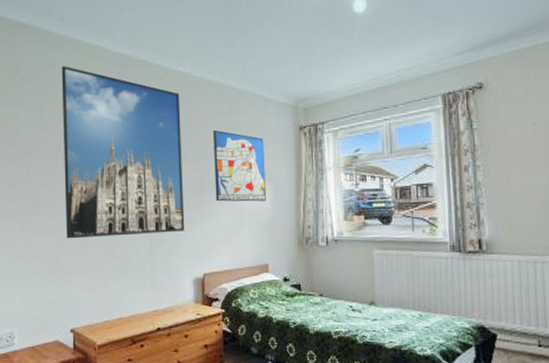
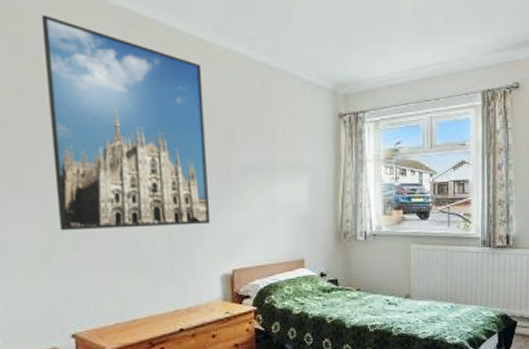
wall art: present [213,130,266,202] -> none [242,112,302,193]

